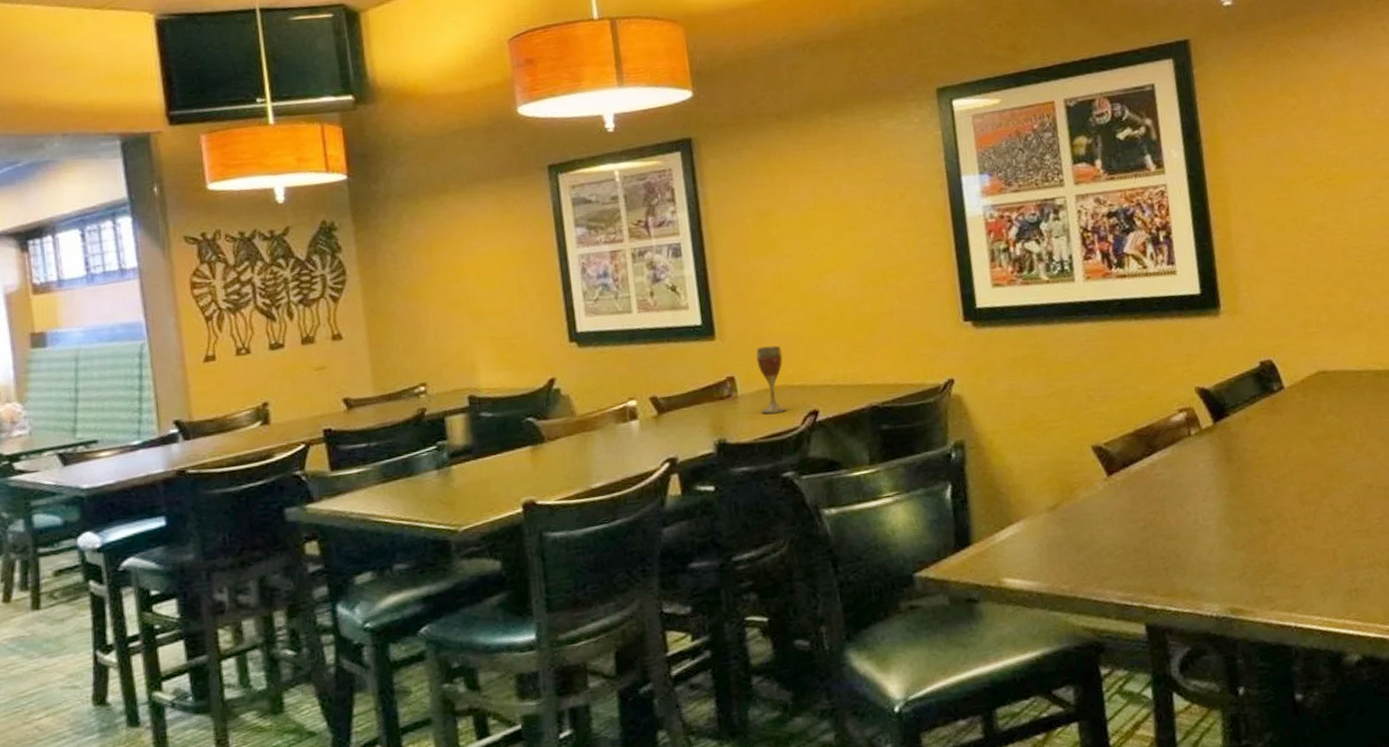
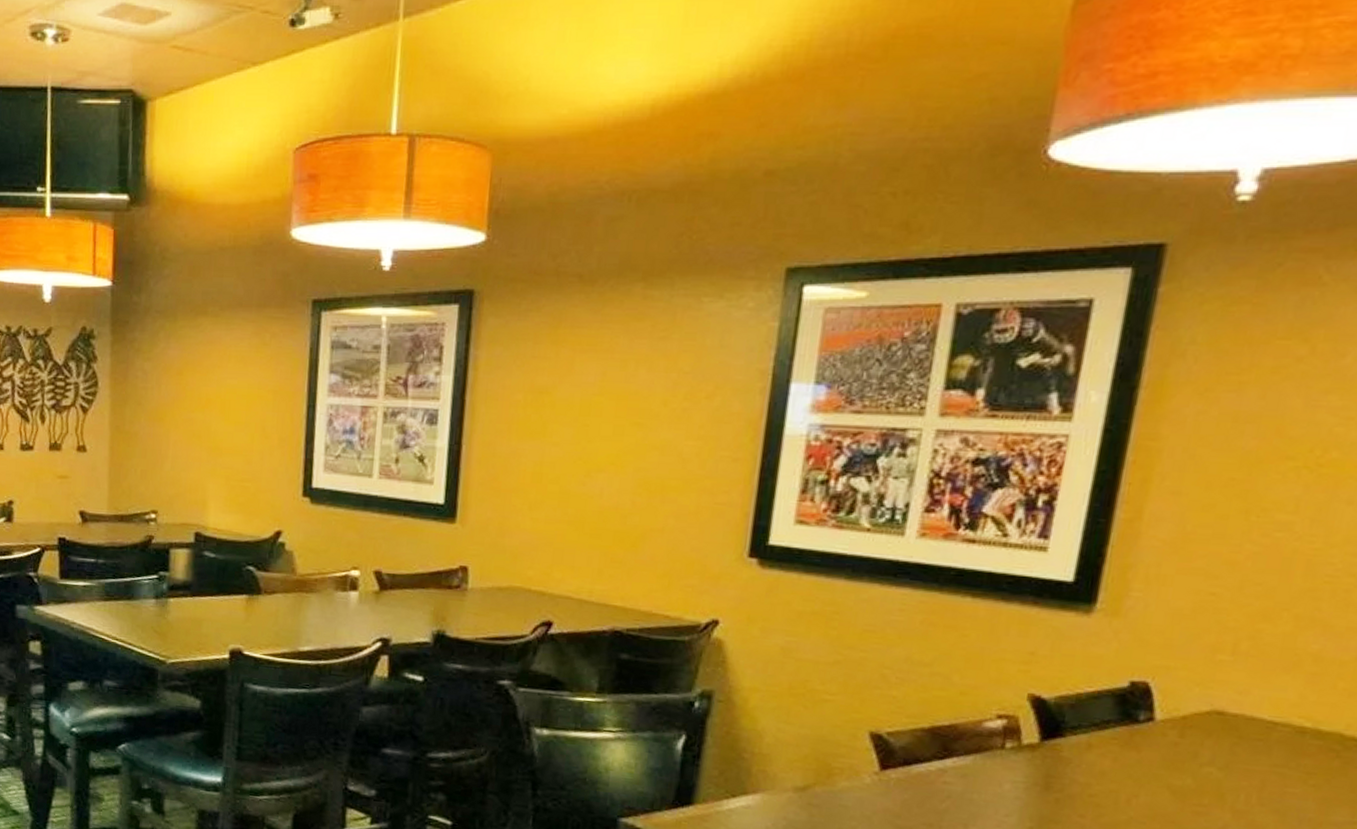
cup: present [756,345,786,414] -> none [489,541,527,616]

